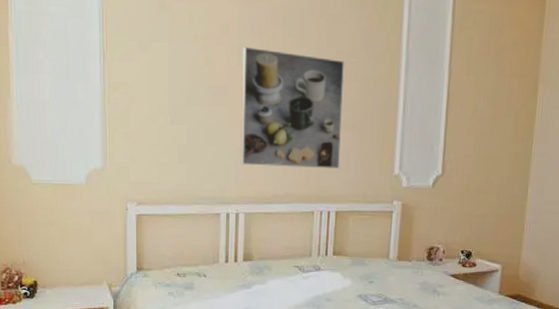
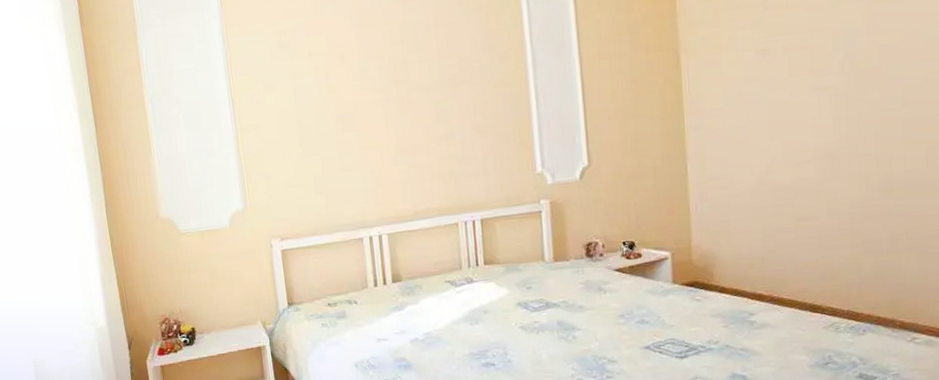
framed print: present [240,46,344,169] -> none [364,66,478,187]

